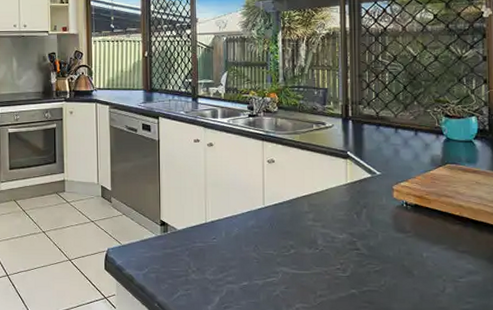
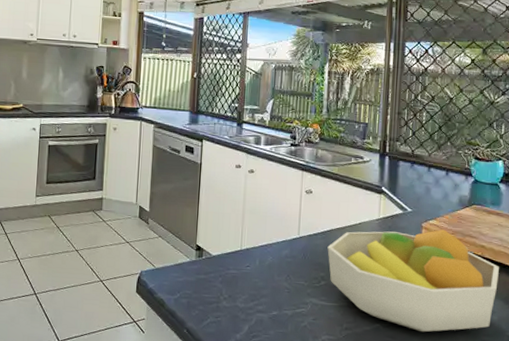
fruit bowl: none [294,191,480,297] -> present [327,229,499,333]

